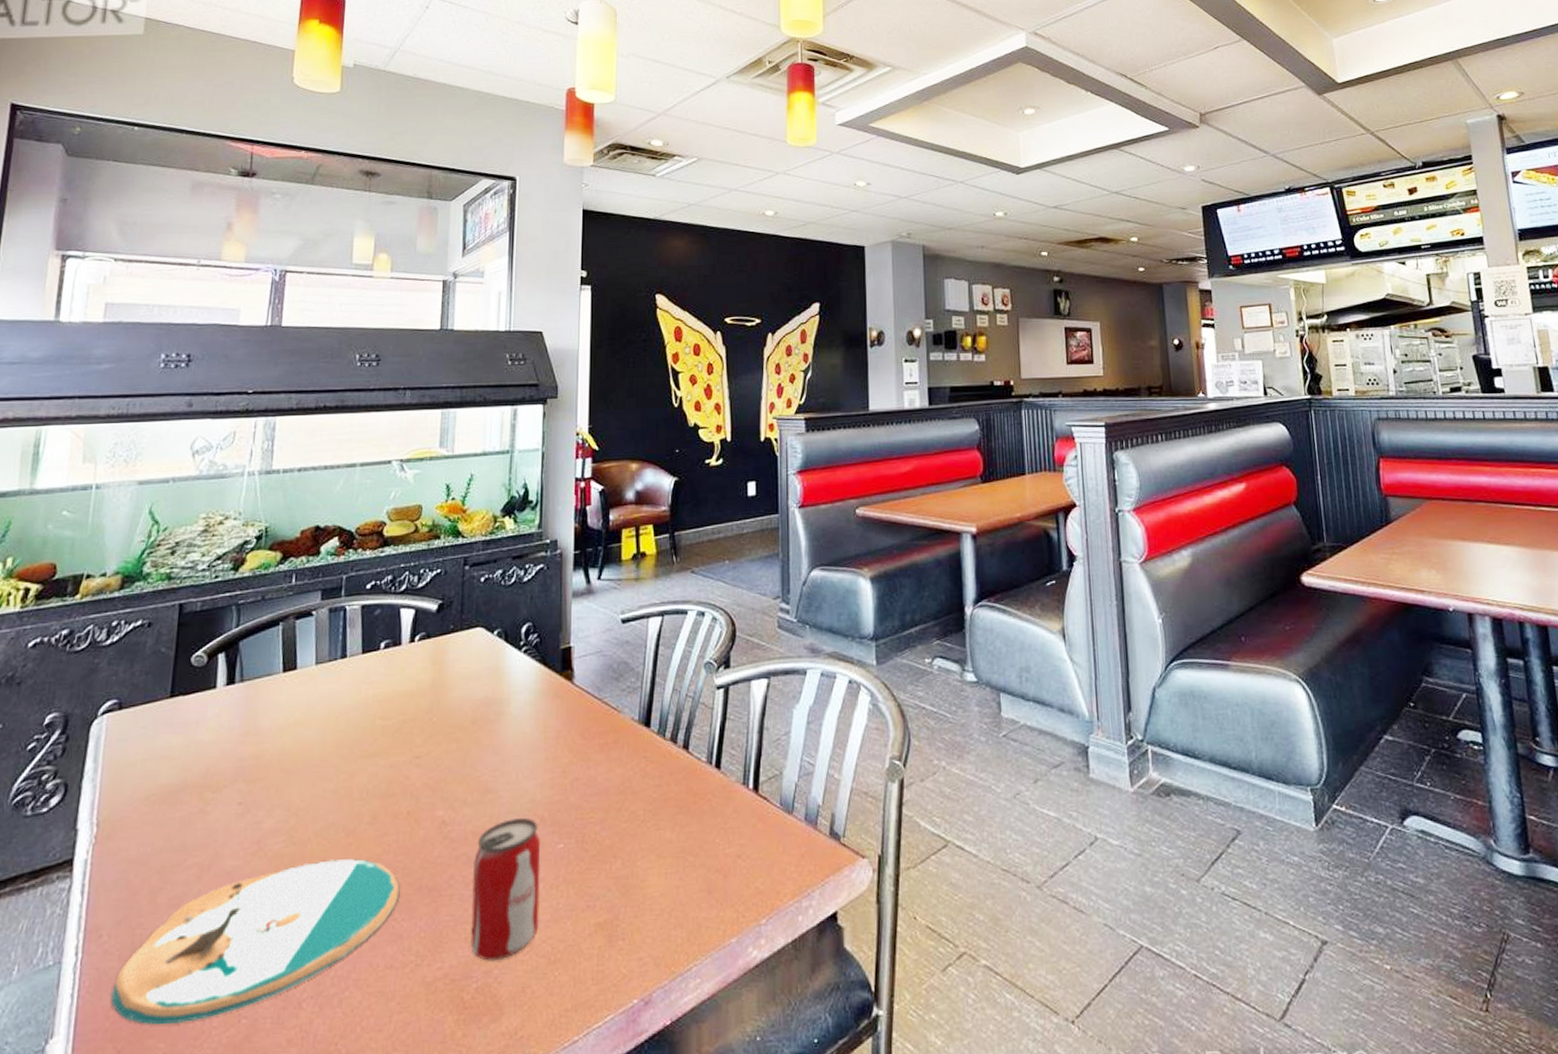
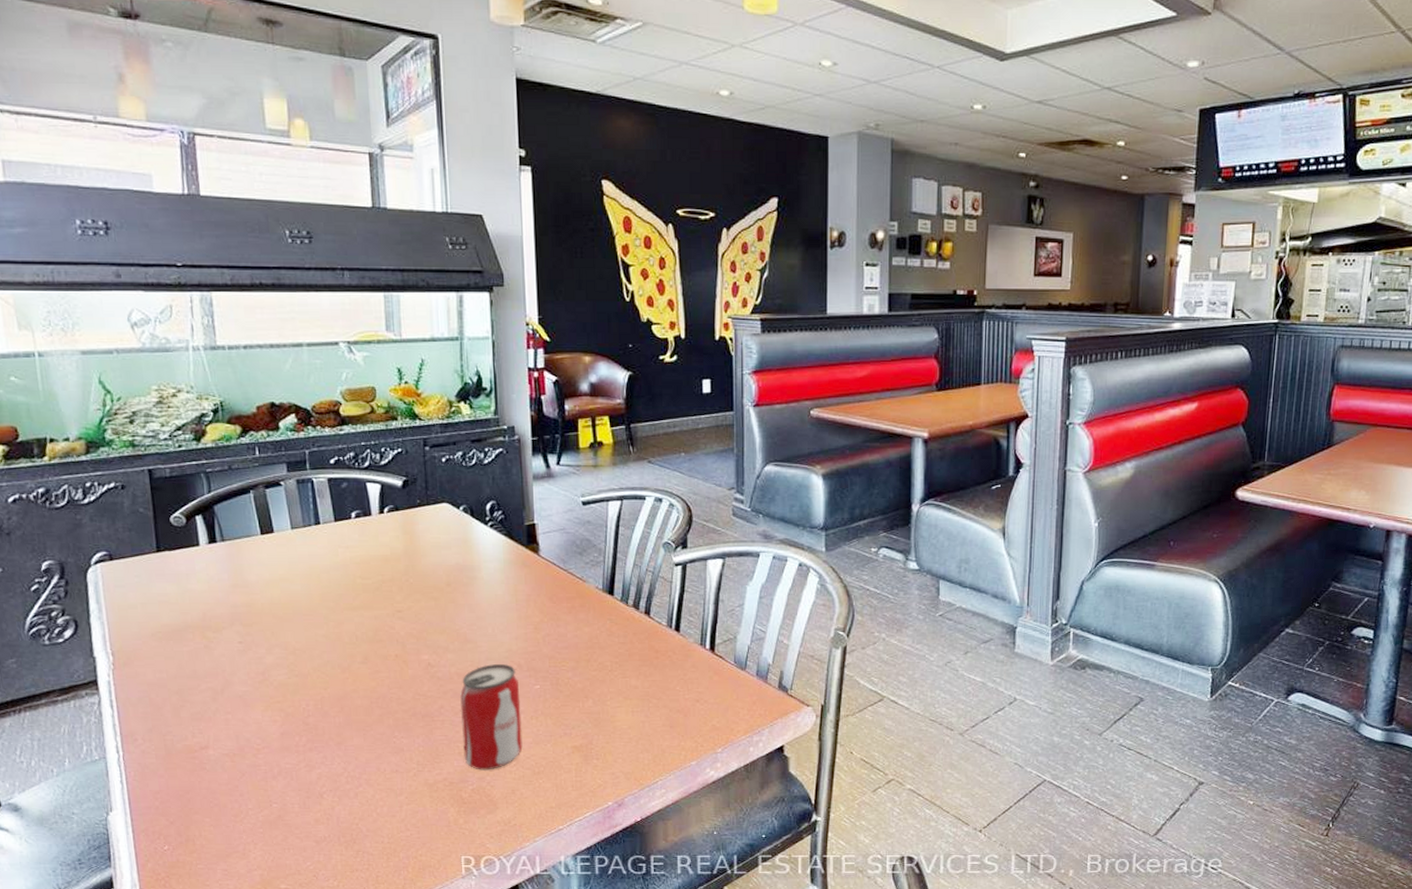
plate: present [111,859,400,1024] -> none [155,690,397,806]

